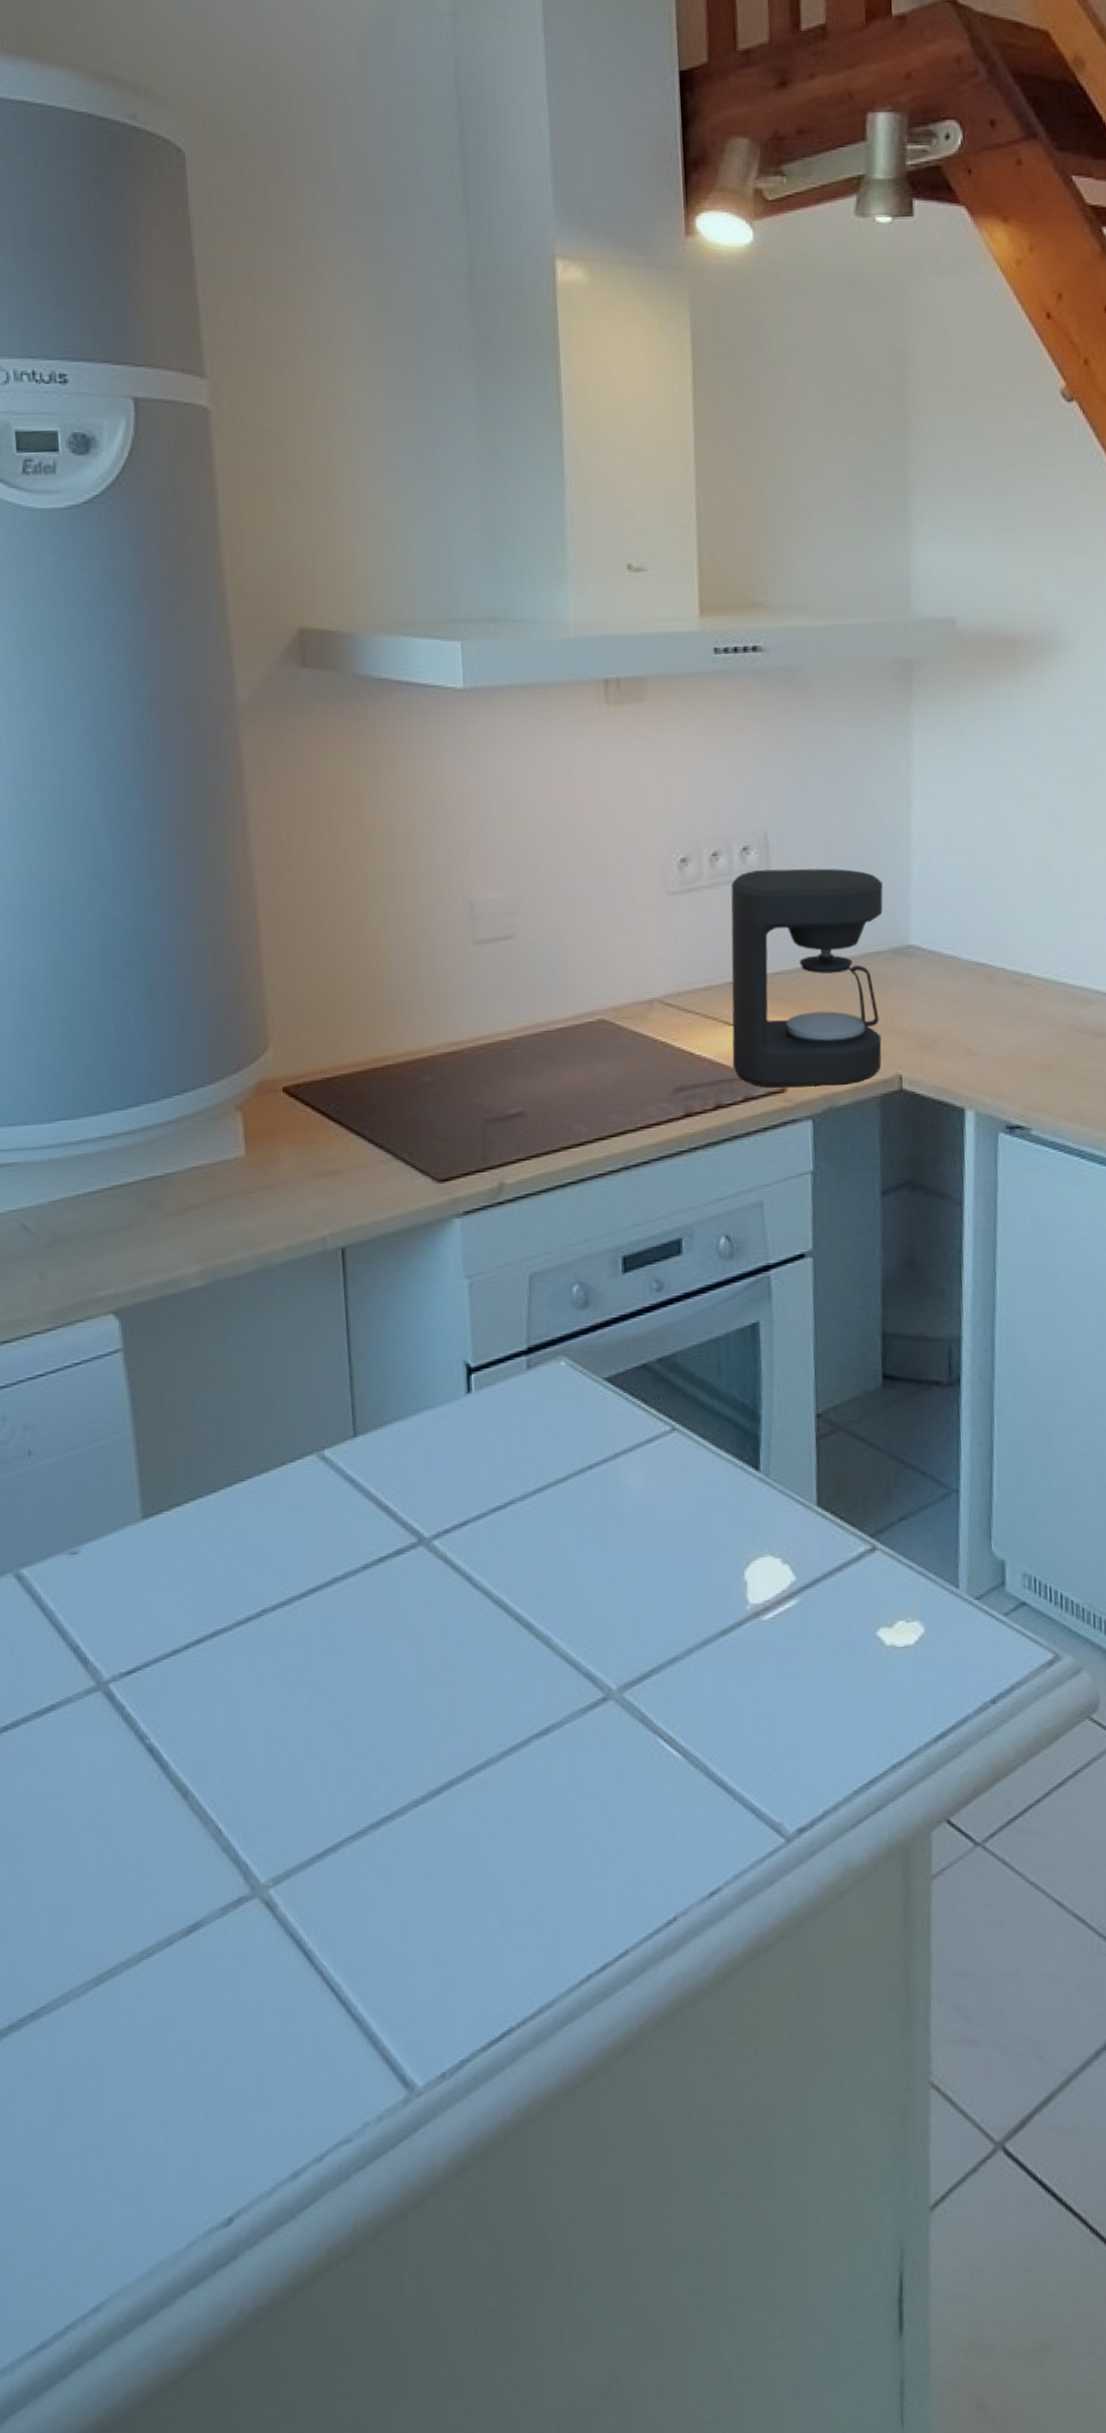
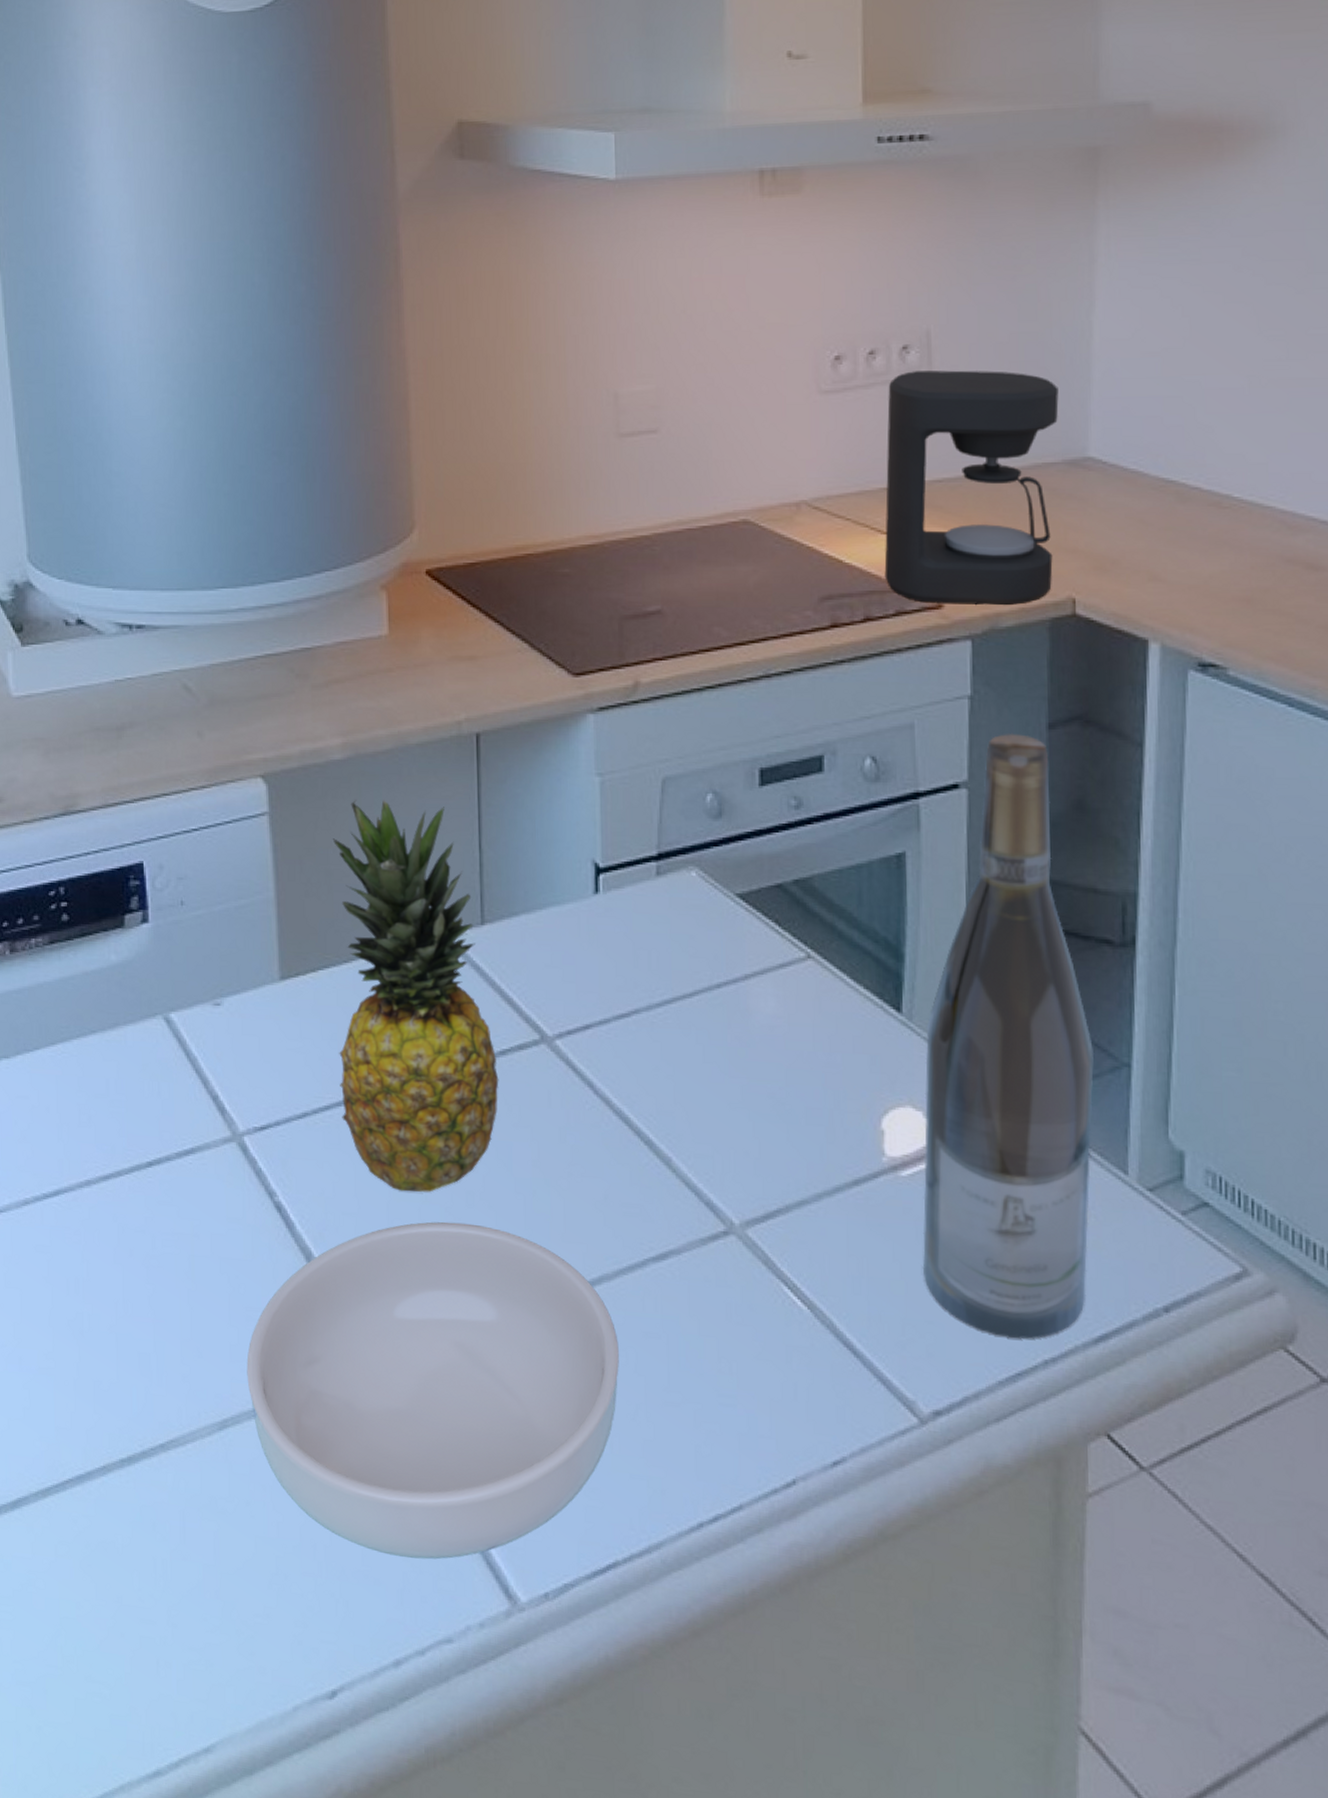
bowl: none [122,1732,507,2072] -> present [246,1222,619,1560]
fruit: none [193,1323,378,1713] -> present [332,799,499,1192]
wine bottle: none [781,1202,928,1751] -> present [922,733,1095,1339]

